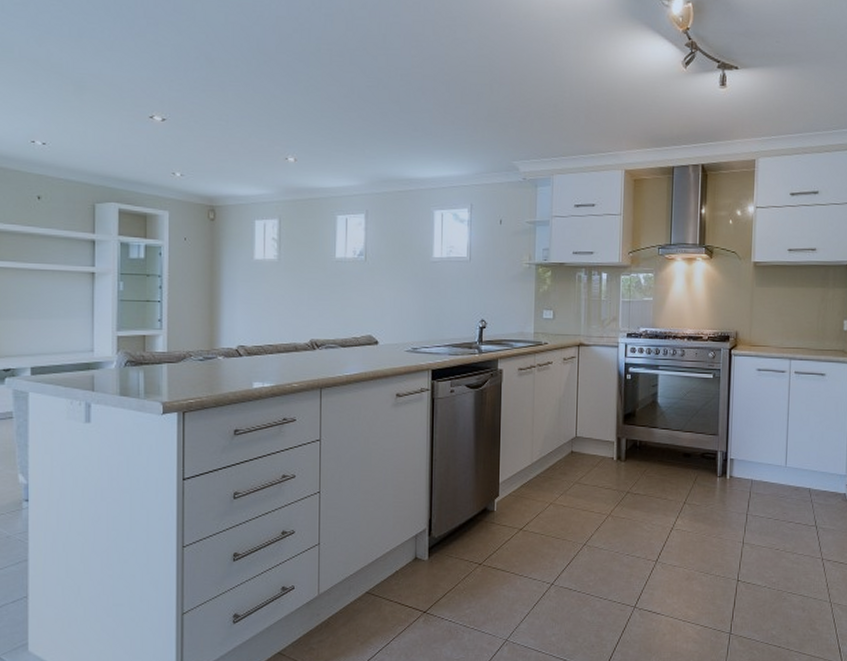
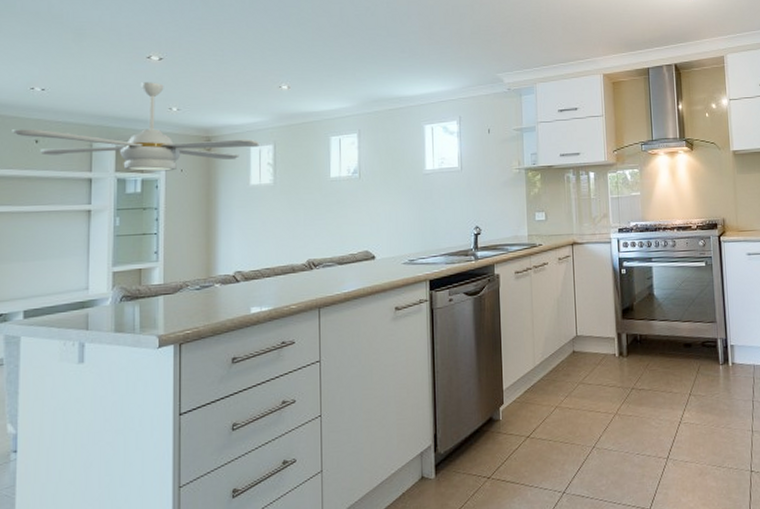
ceiling fan: none [14,143,265,239] -> present [12,82,261,172]

